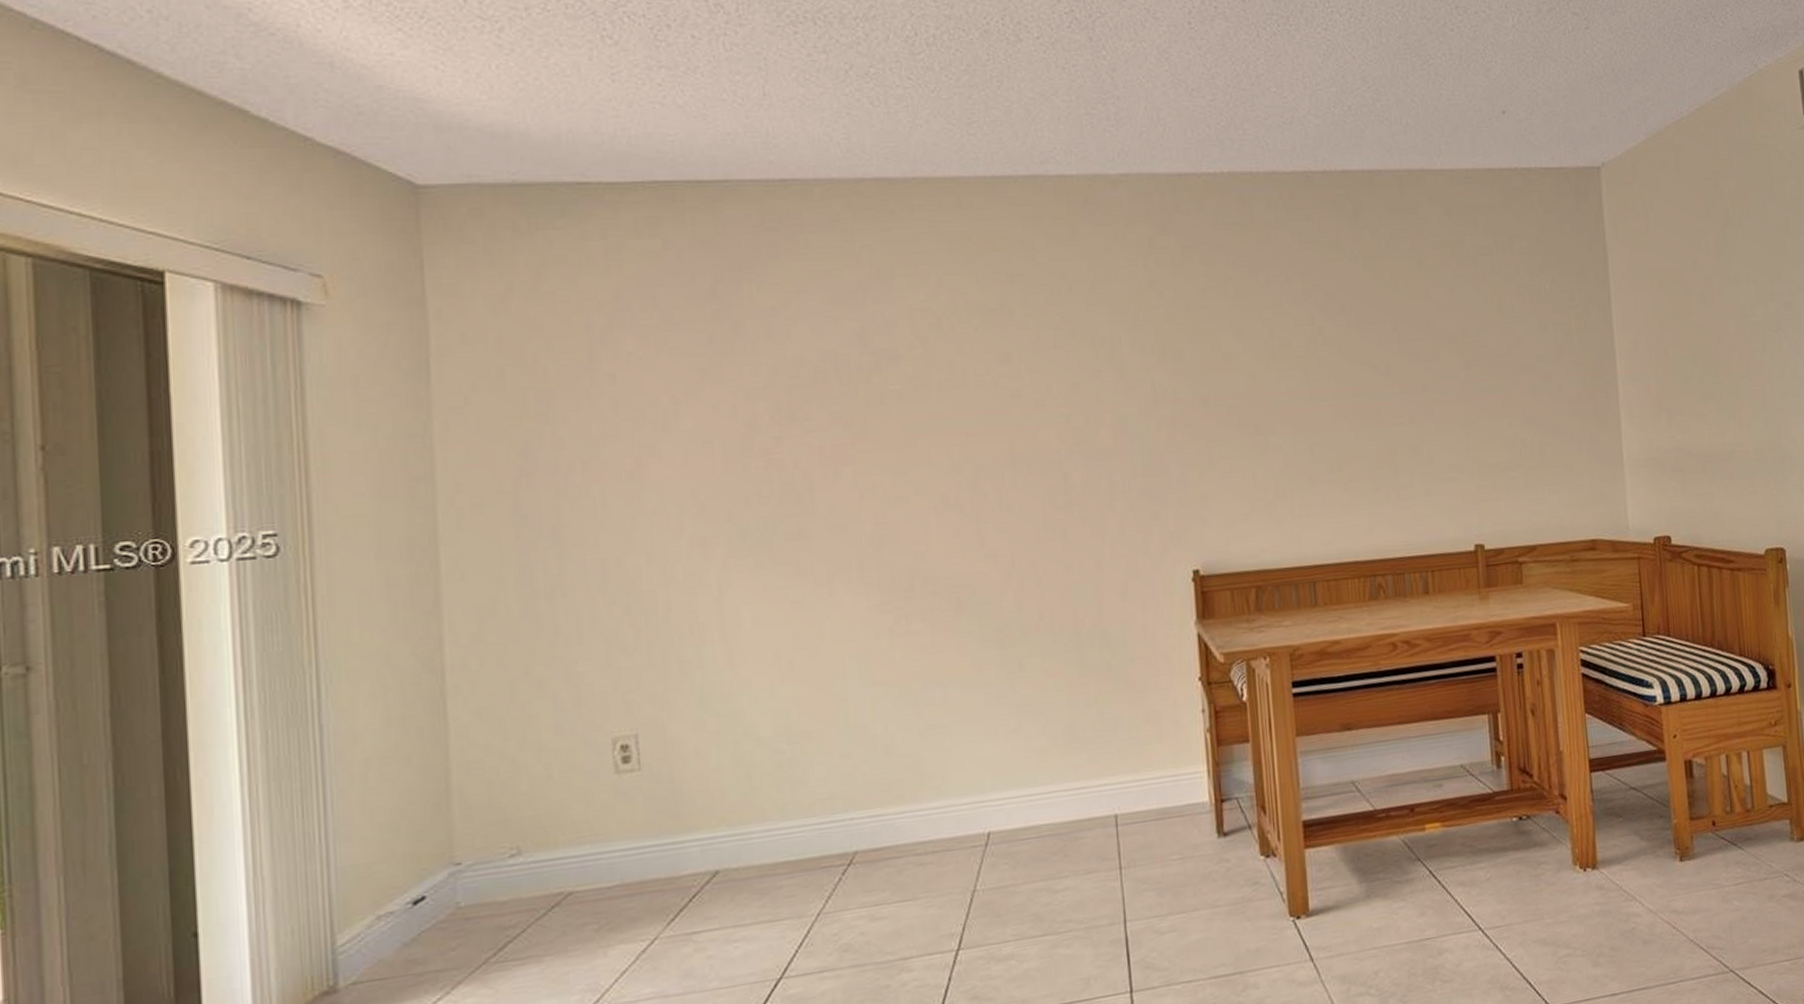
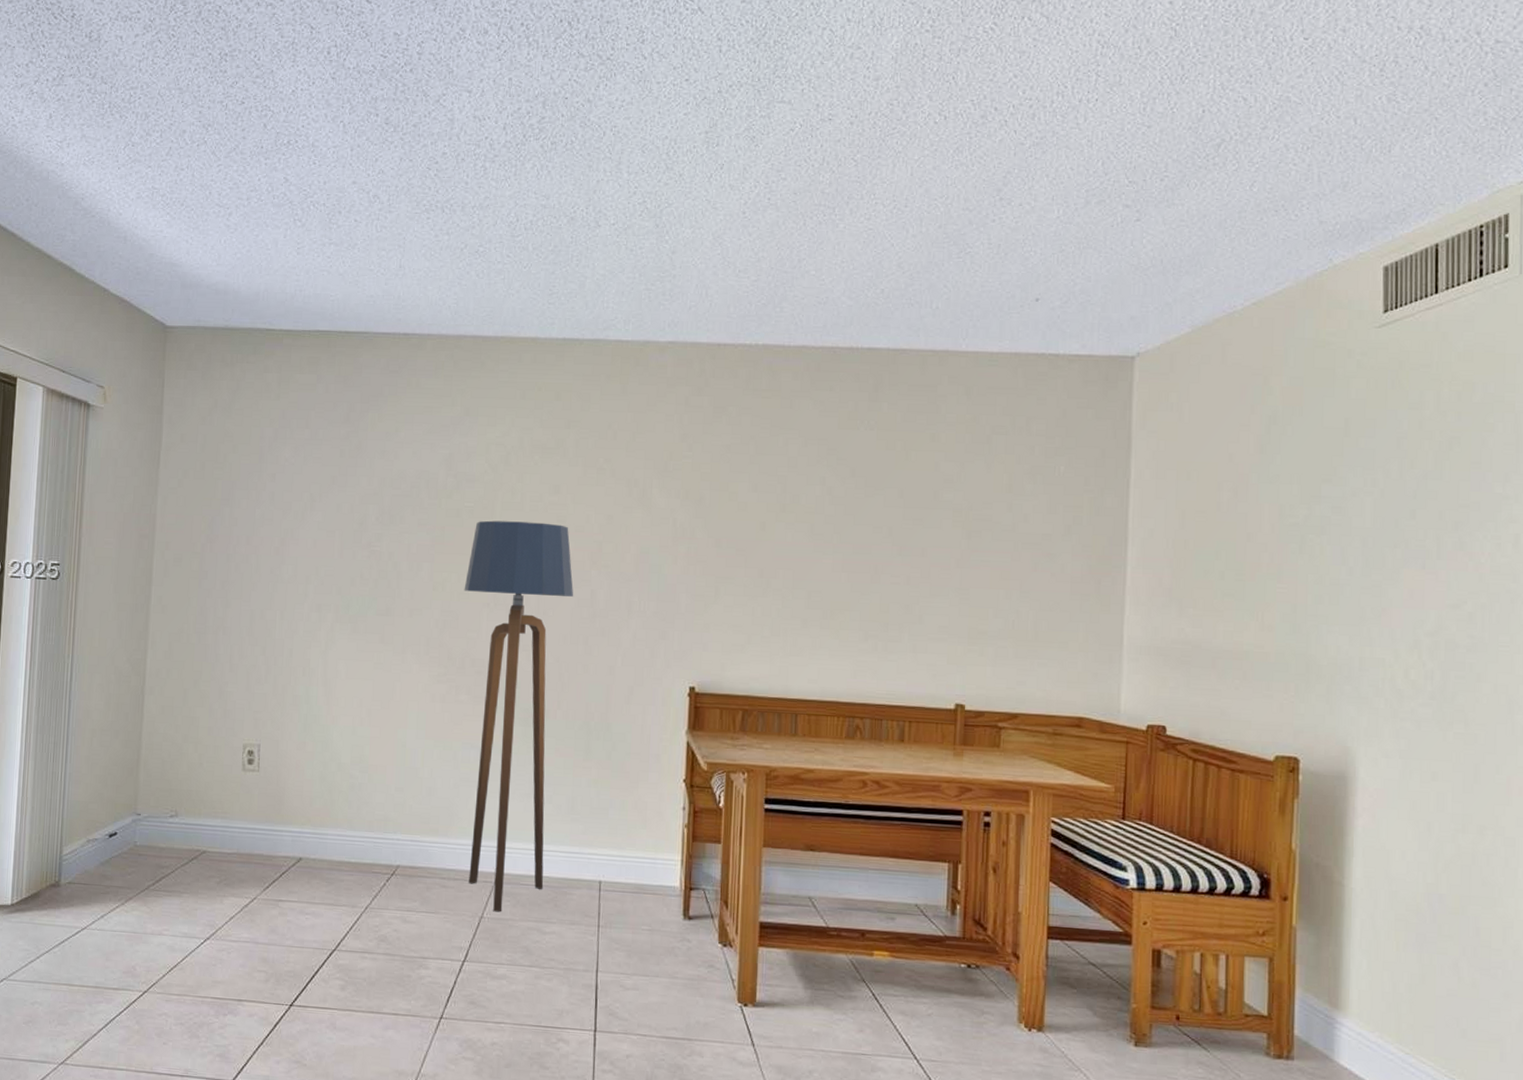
floor lamp: none [901,400,1048,881] -> present [464,520,574,912]

